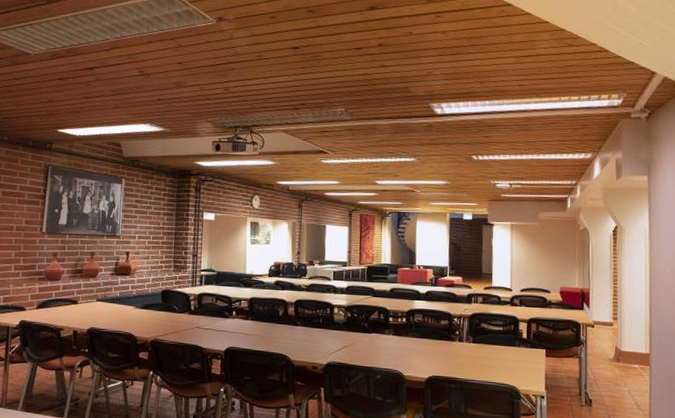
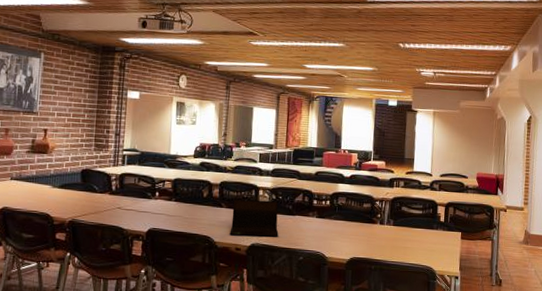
laptop: none [306,318,355,355] -> present [230,200,279,237]

